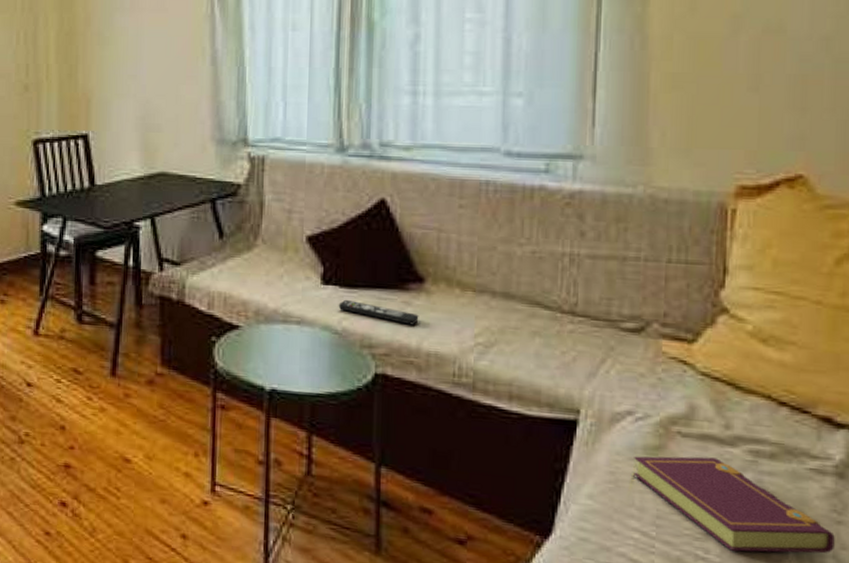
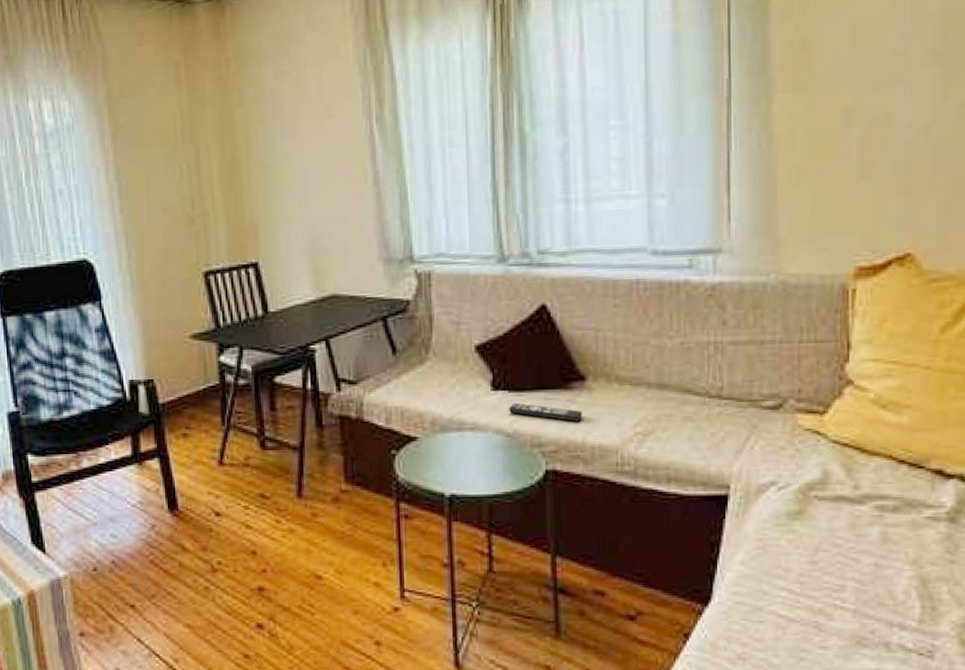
book: present [633,456,835,554] -> none [778,516,949,598]

